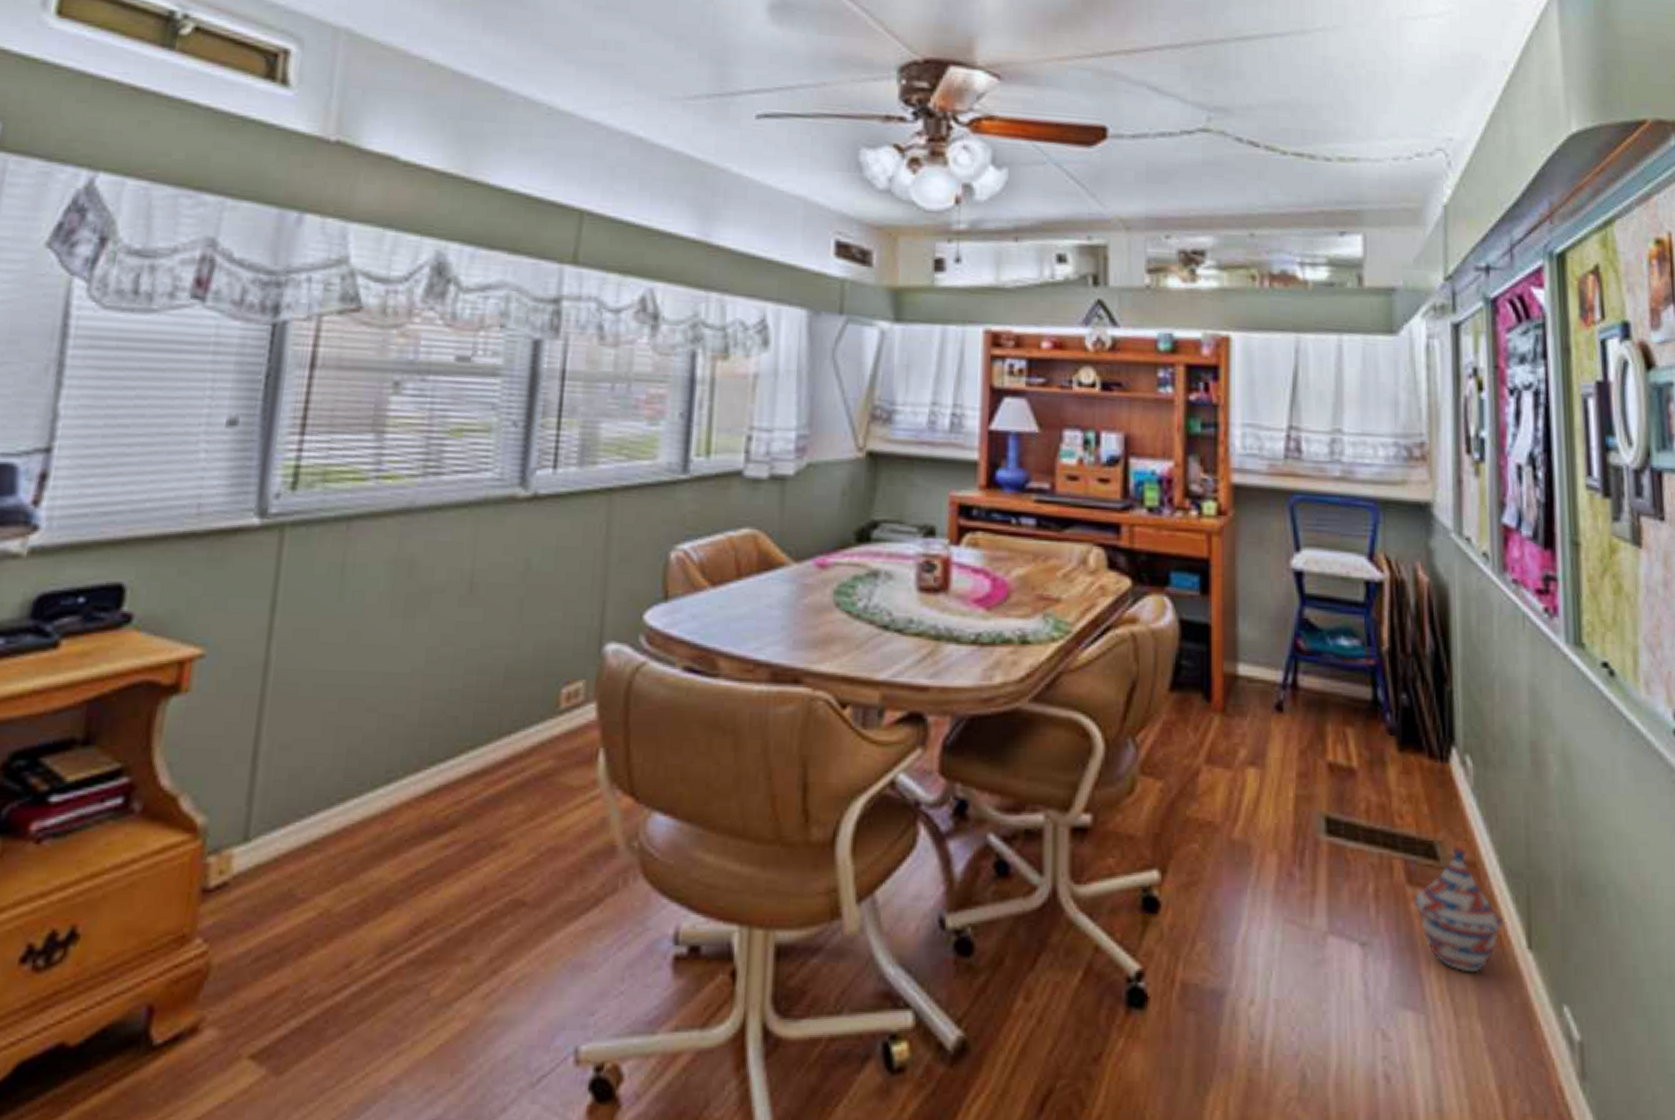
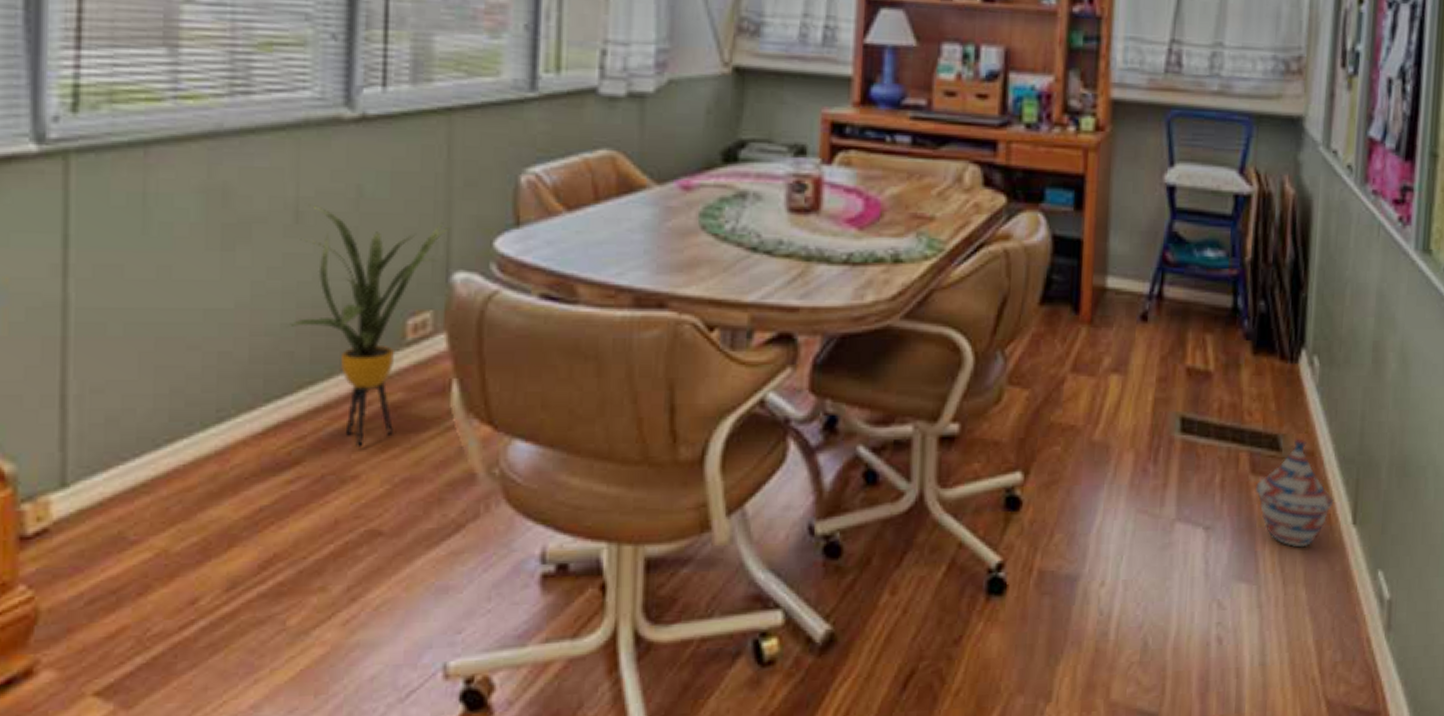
house plant: none [457,575,606,814] -> present [290,204,451,448]

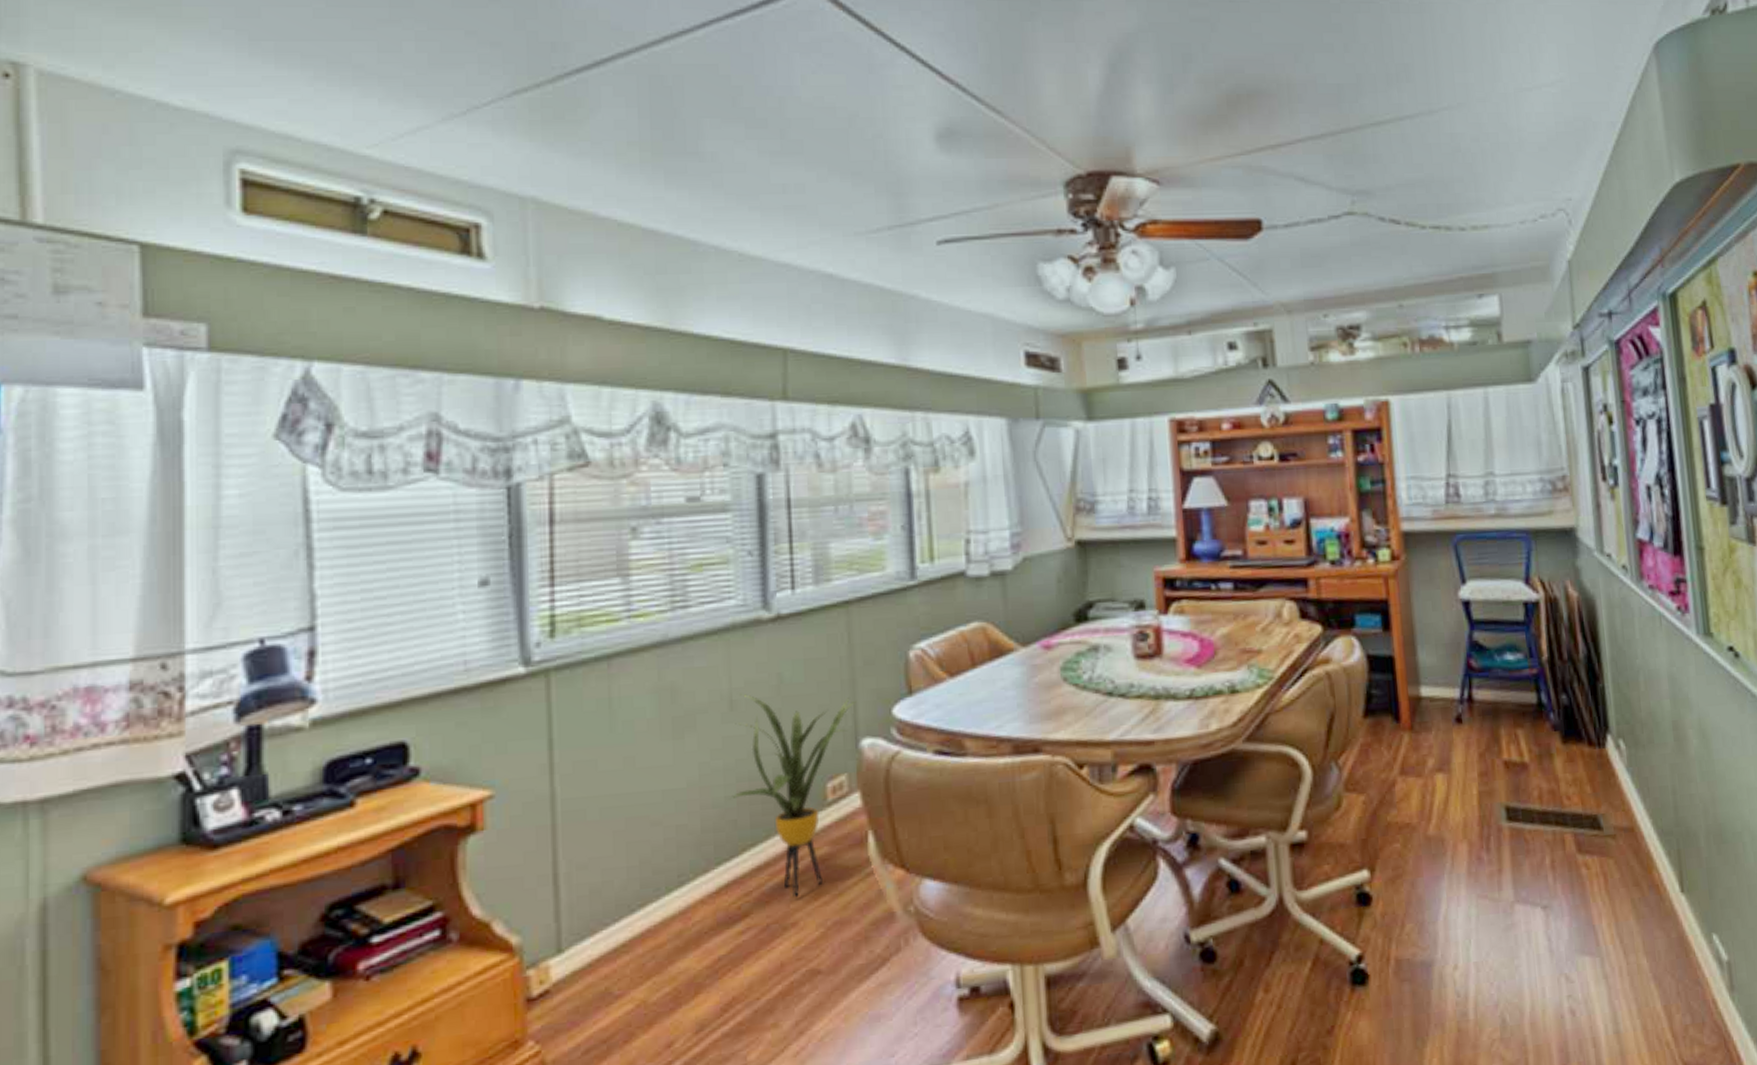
woven basket: present [1256,438,1333,548] -> none [1584,816,1659,918]

